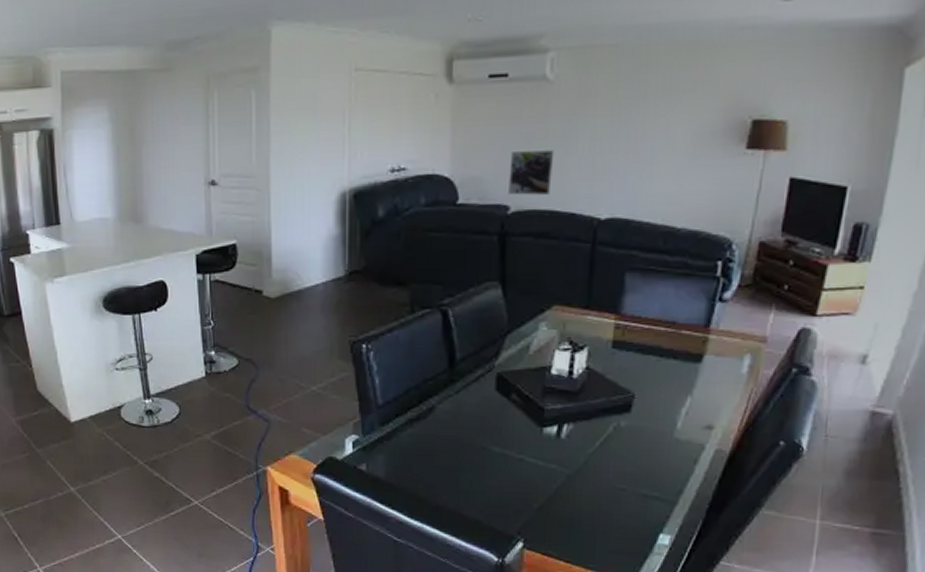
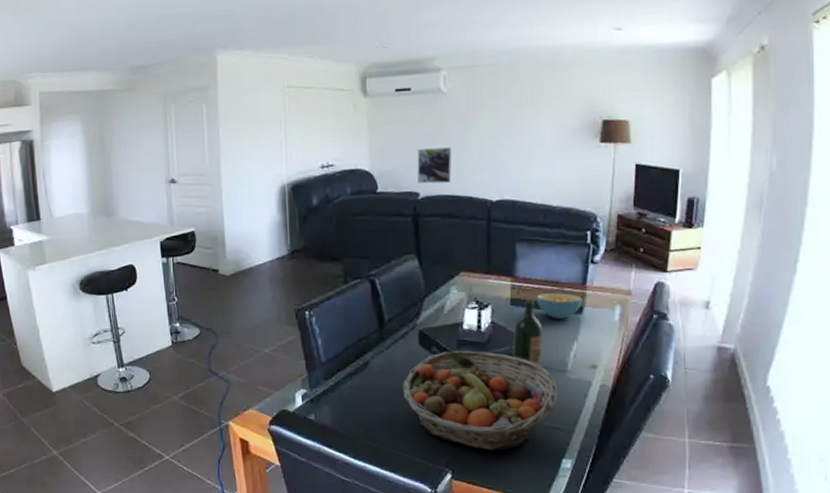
fruit basket: none [472,399,662,520] -> present [402,350,559,451]
wine bottle: none [609,339,650,426] -> present [512,297,543,369]
cereal bowl: none [645,336,704,368] -> present [536,293,583,319]

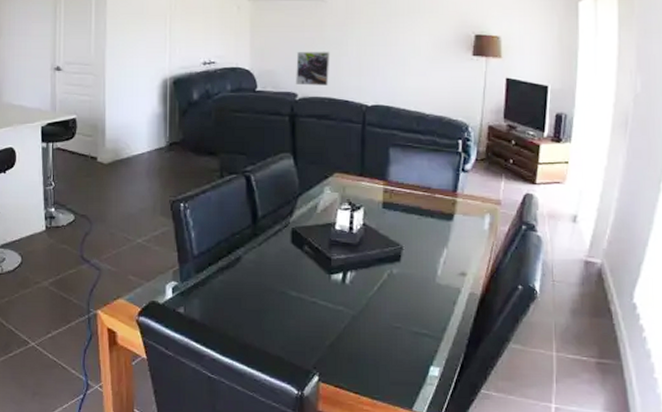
fruit basket: present [402,350,559,451] -> none [273,250,428,355]
wine bottle: present [512,297,543,369] -> none [383,201,414,273]
cereal bowl: present [536,293,583,319] -> none [408,199,453,225]

